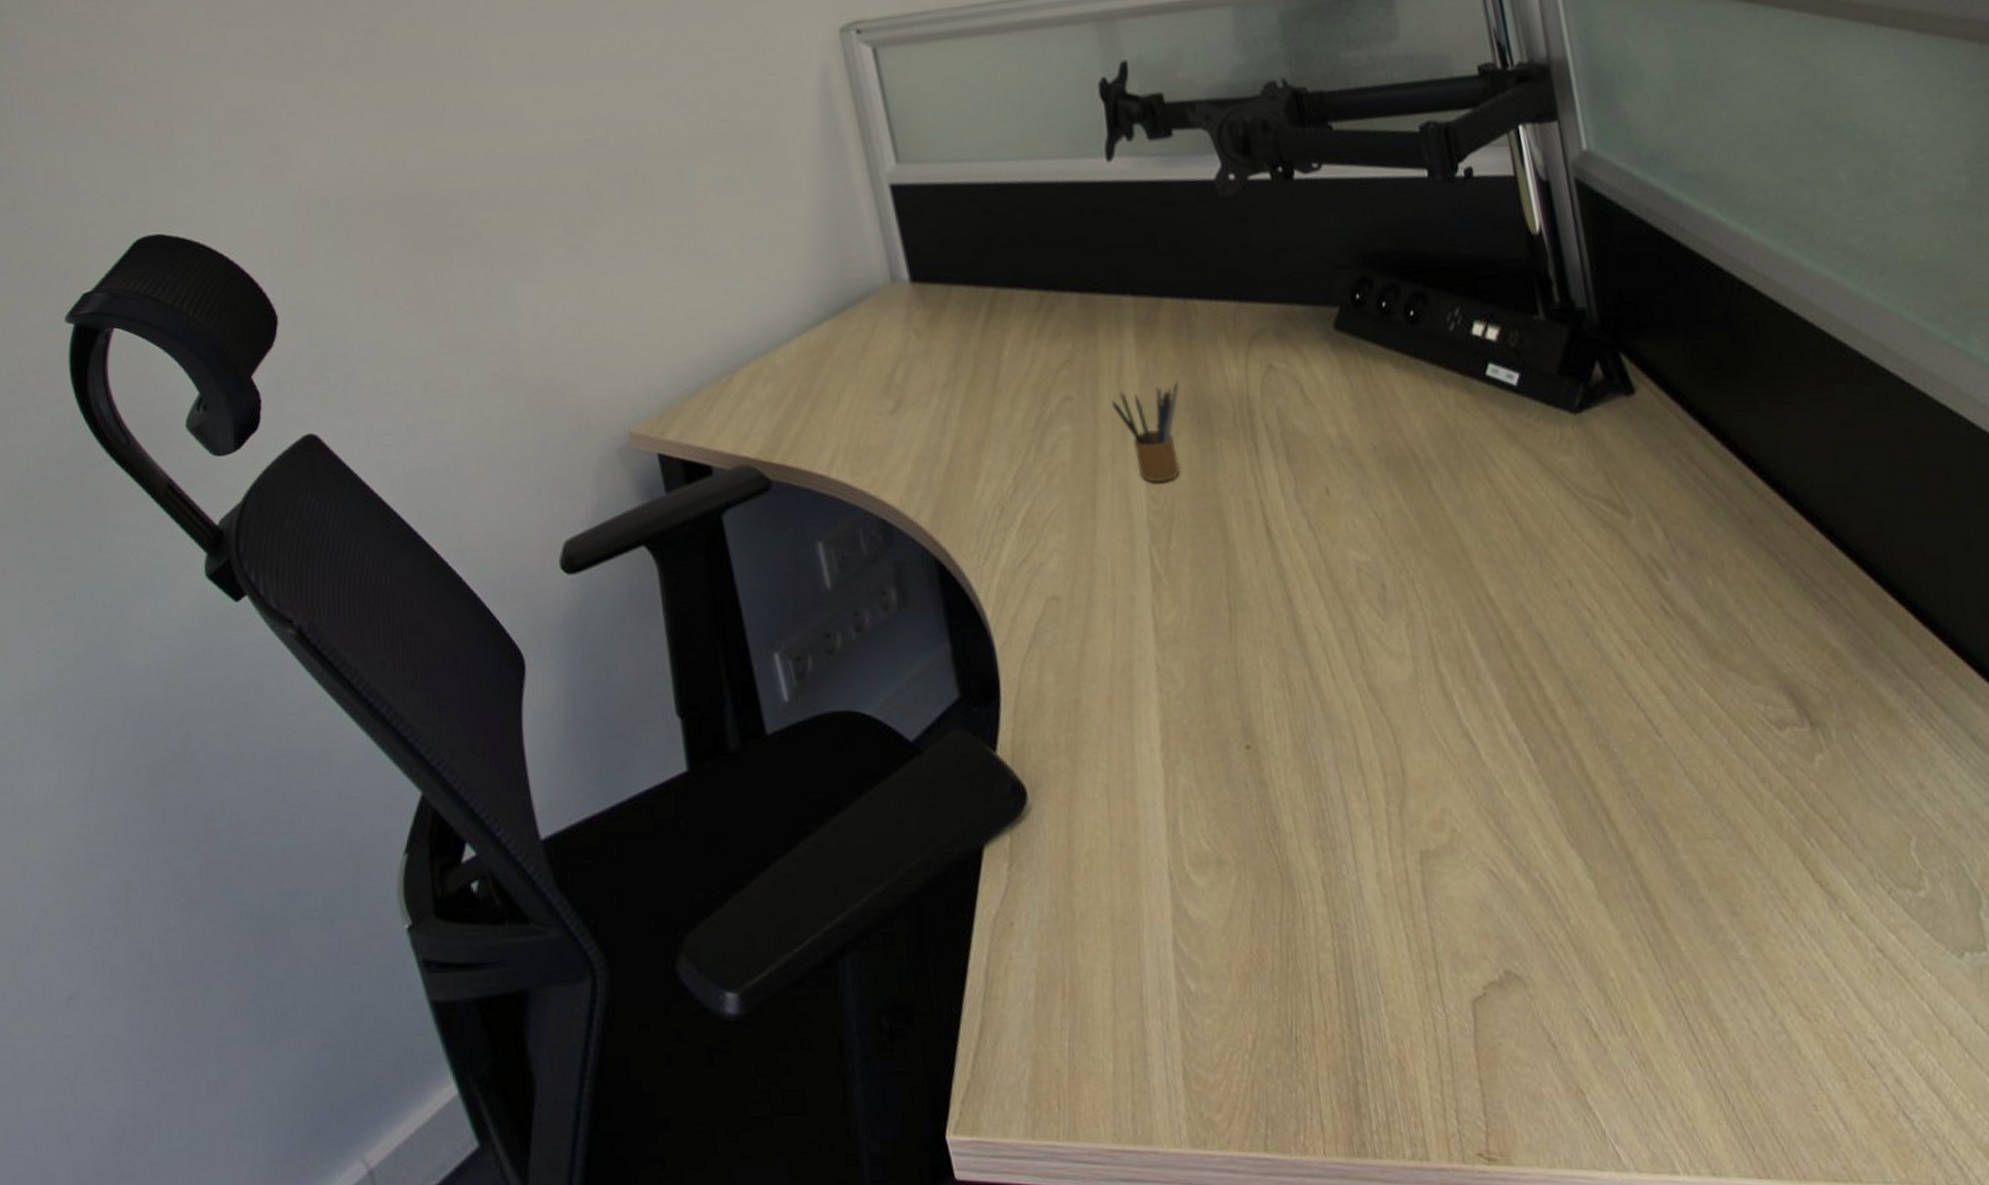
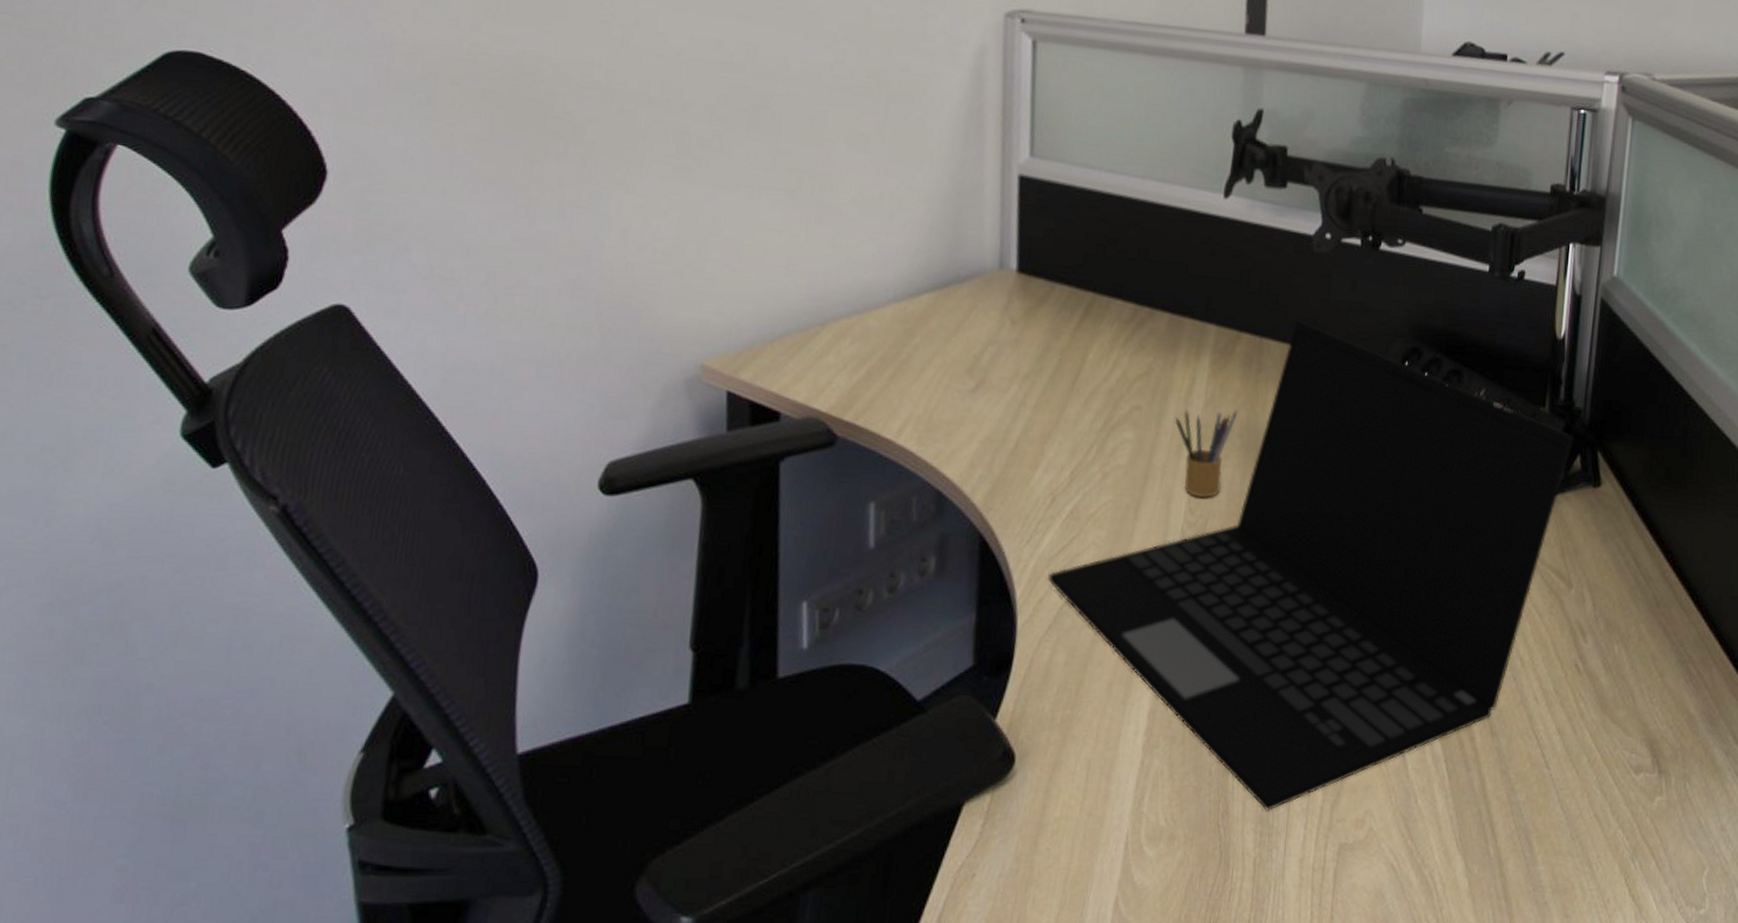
laptop: none [1015,272,1586,821] -> present [1048,320,1574,811]

